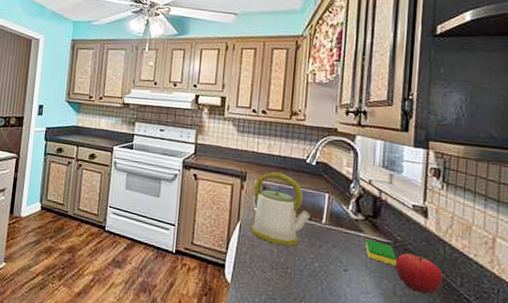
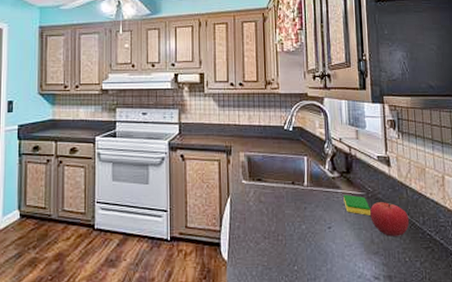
kettle: present [251,172,311,246] -> none [239,142,294,213]

